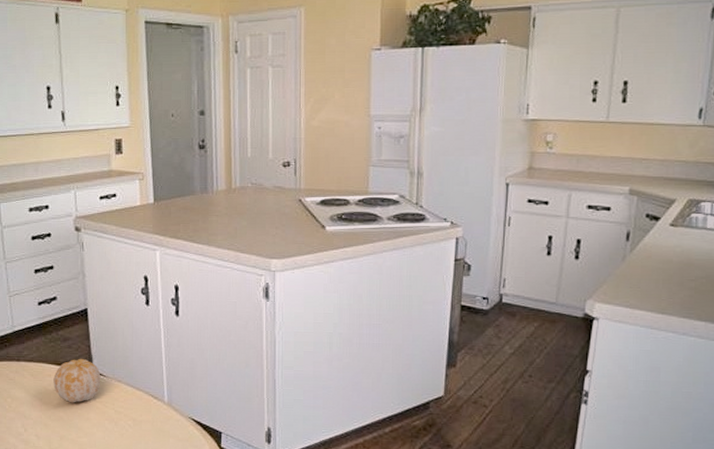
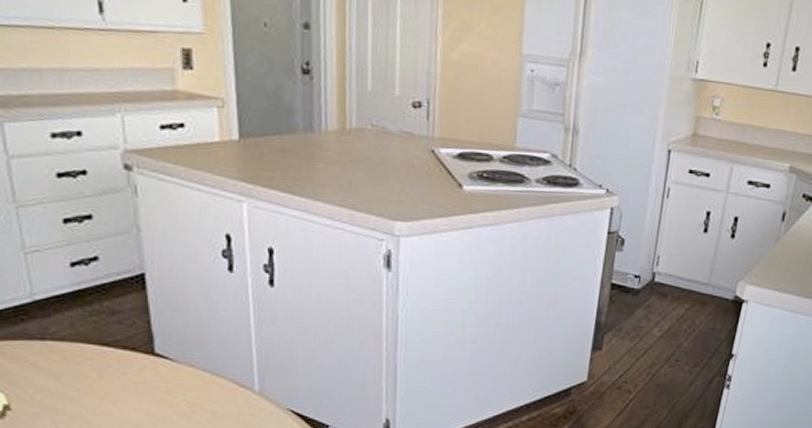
fruit: present [53,358,101,403] -> none [97,337,166,394]

